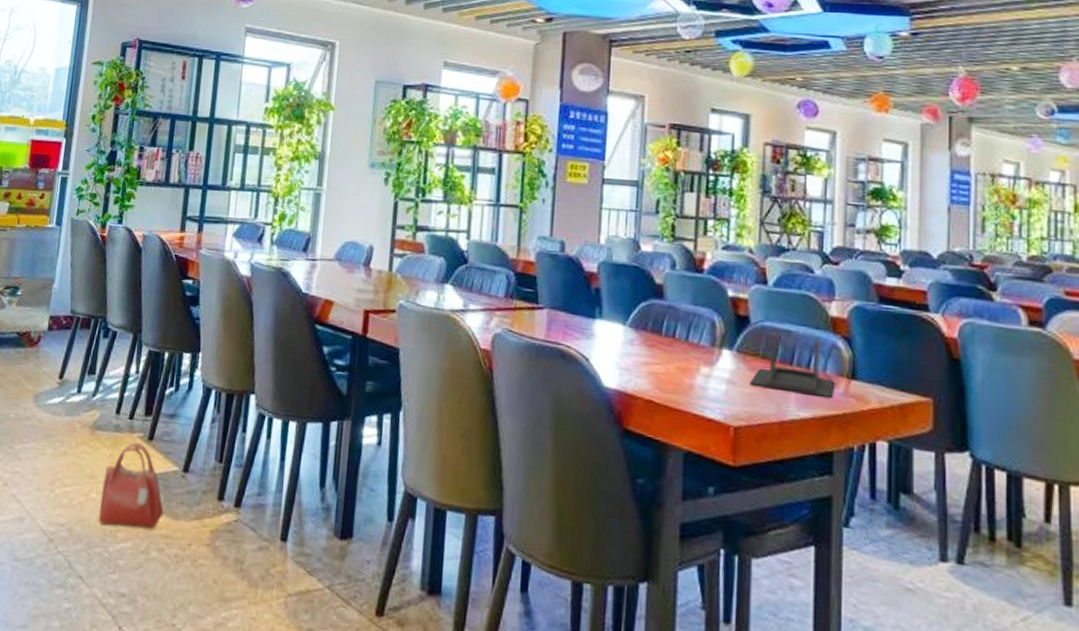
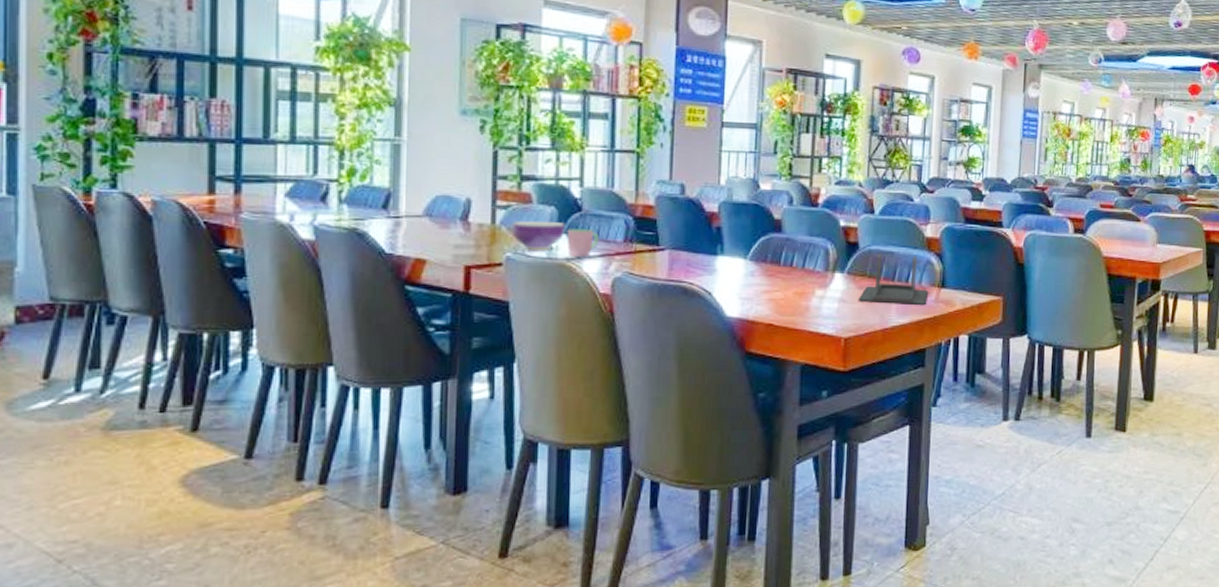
handbag: present [98,443,164,529] -> none [128,437,224,531]
bowl: none [405,269,452,301] -> present [511,220,565,252]
cup: none [452,280,482,310] -> present [566,229,599,257]

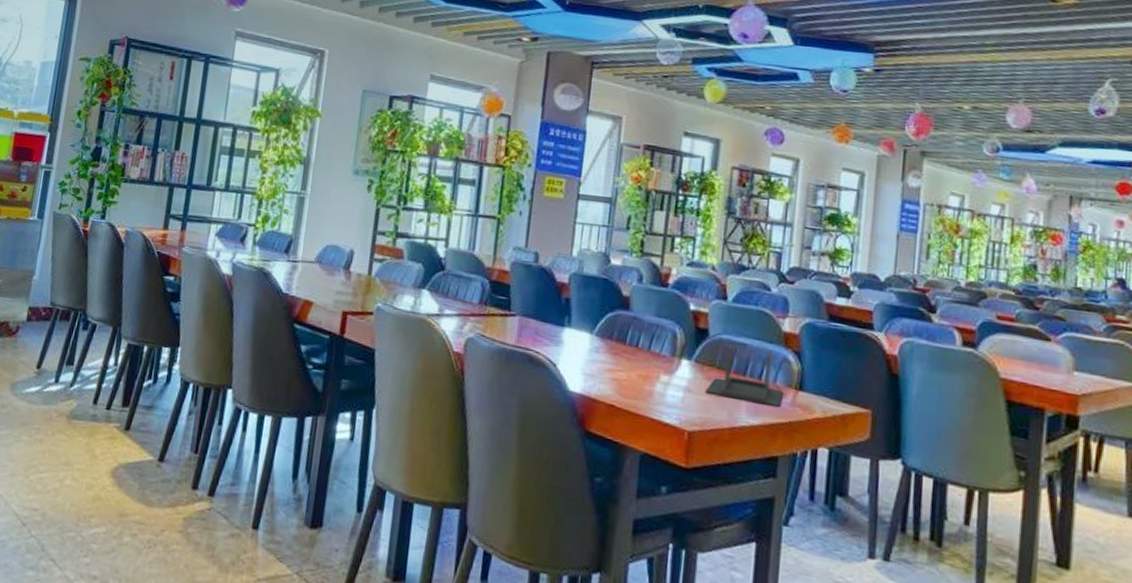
bowl: present [511,220,565,252] -> none [383,274,429,305]
cup: present [566,229,599,257] -> none [429,286,458,315]

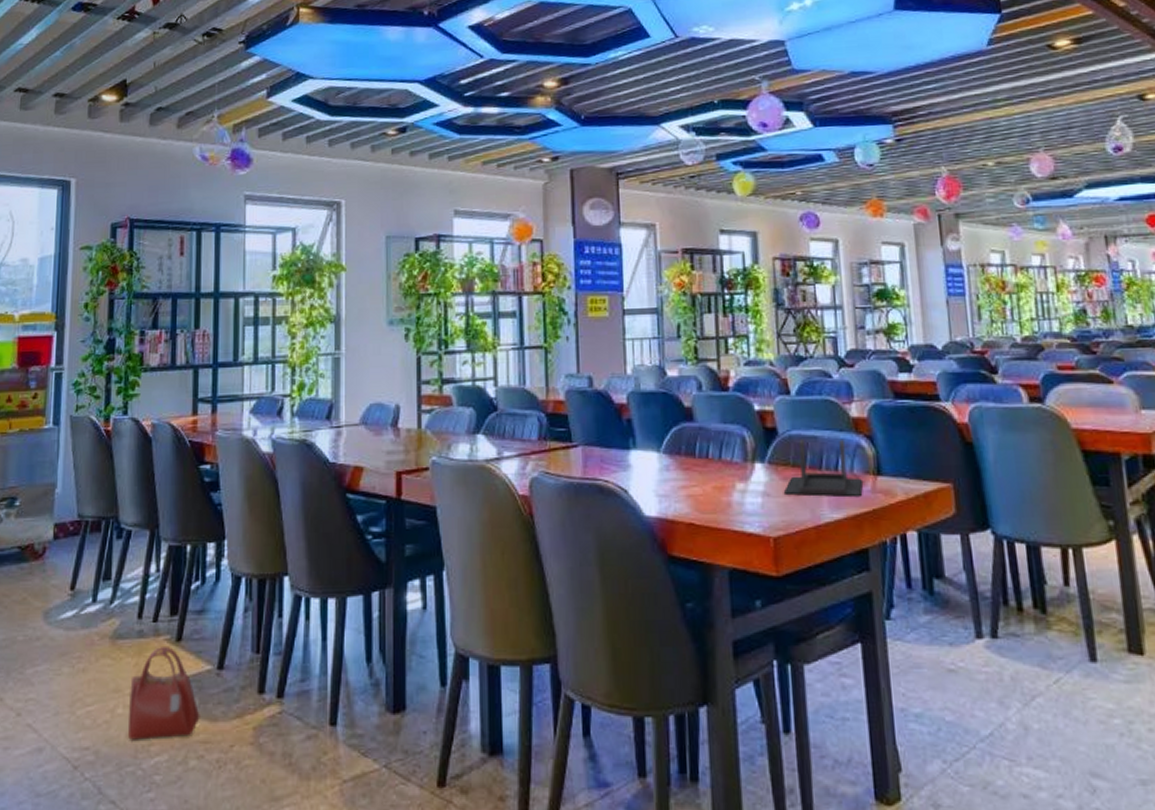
handbag: none [73,432,138,515] -> present [127,647,200,740]

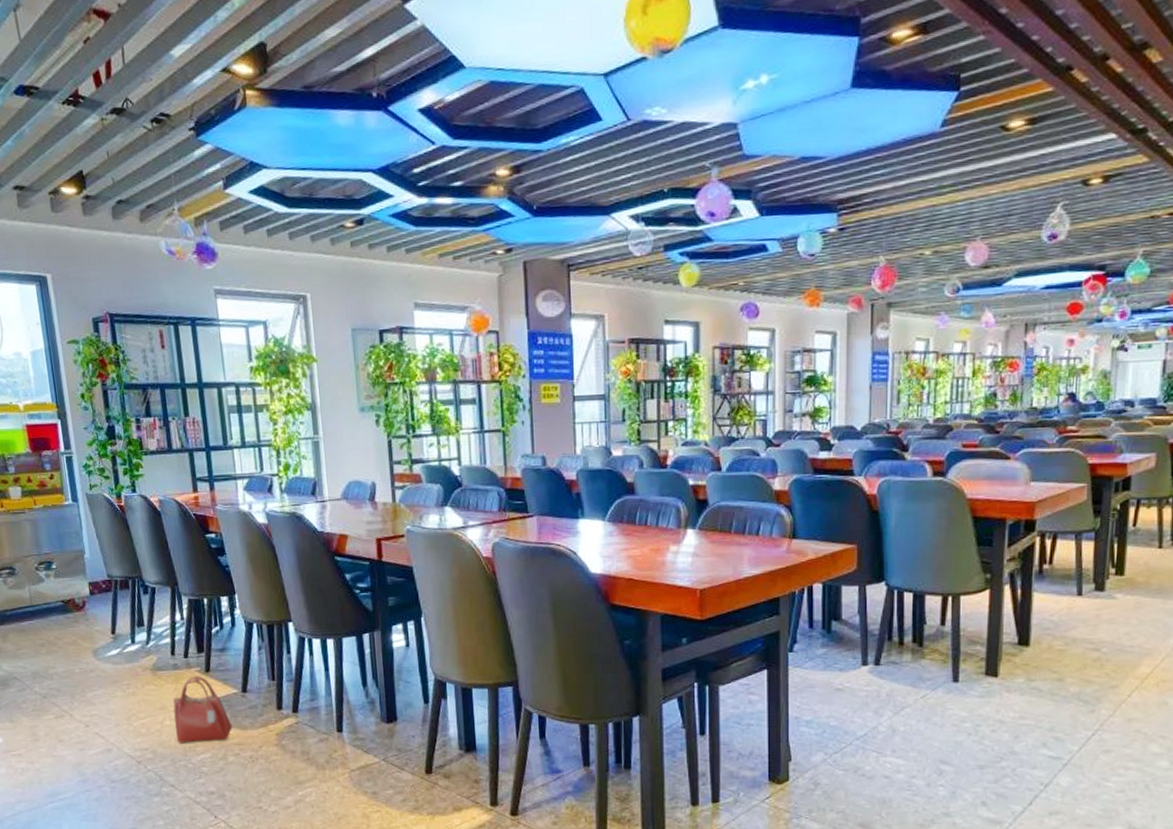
napkin holder: present [784,439,863,498] -> none [711,509,779,557]

